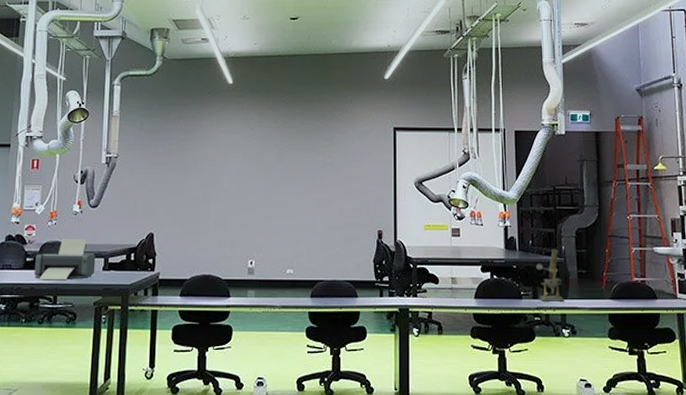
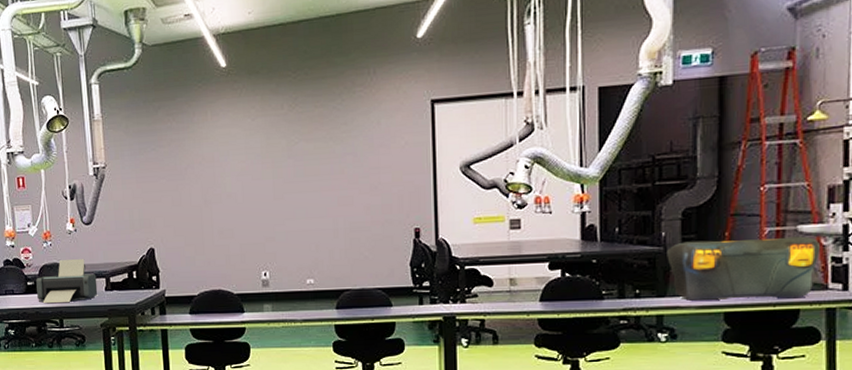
microscope: present [535,249,564,301] -> none [623,236,661,301]
toolbox: none [566,255,670,305] -> present [667,236,821,302]

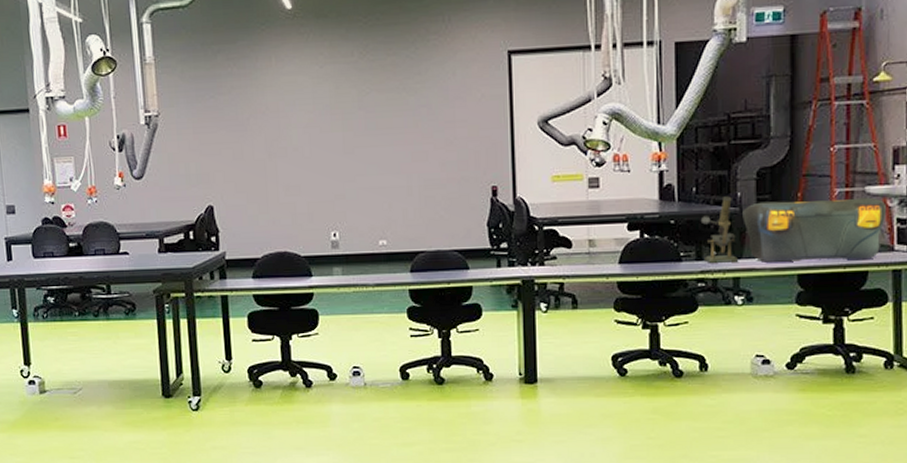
printer: present [36,259,98,304] -> none [79,218,150,268]
microscope: none [623,236,661,301] -> present [700,196,738,263]

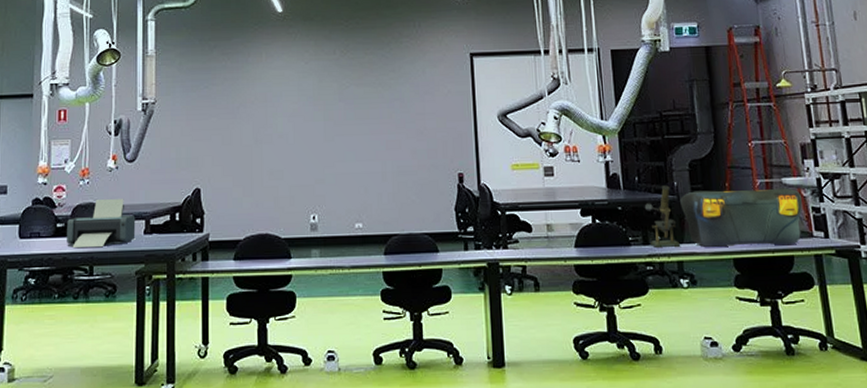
printer: none [79,218,150,268] -> present [67,199,136,249]

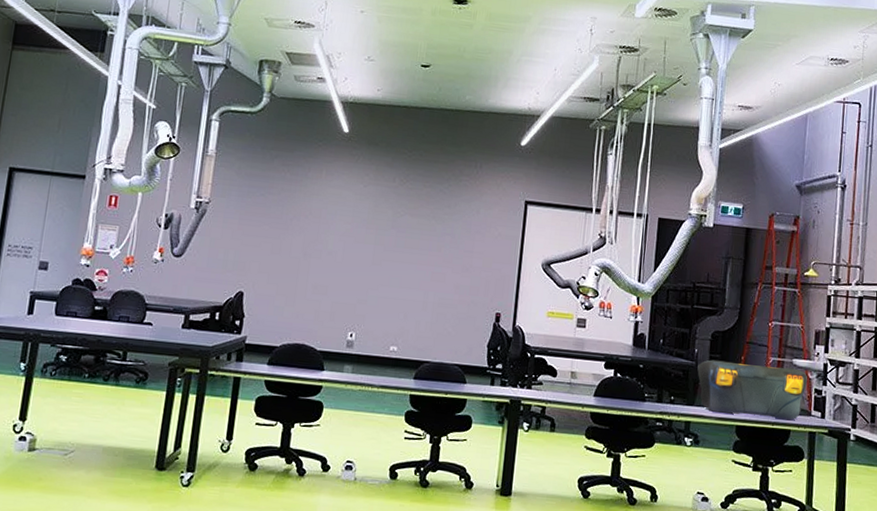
printer: present [67,199,136,249] -> none [103,289,176,336]
microscope: present [644,185,680,247] -> none [664,350,691,408]

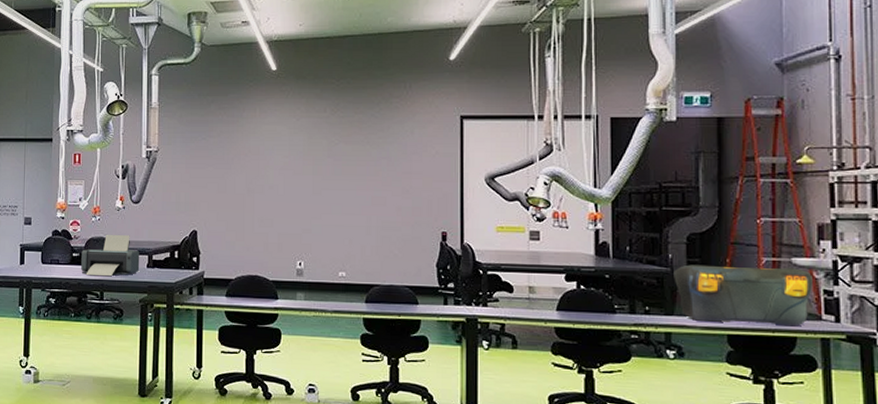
printer: none [103,289,176,336] -> present [81,235,140,277]

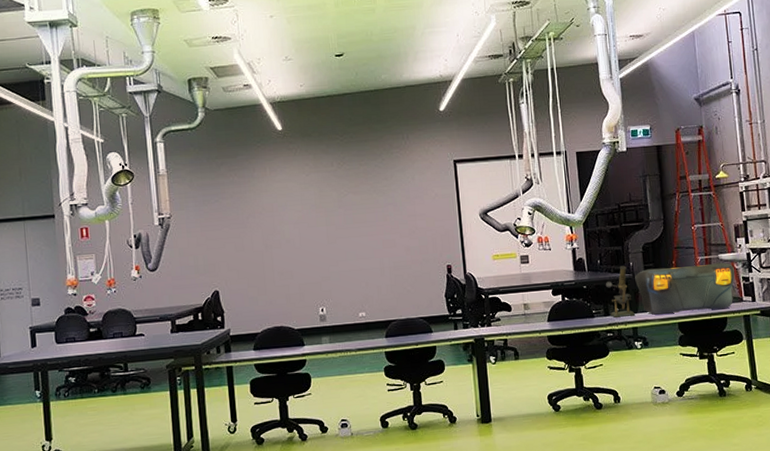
printer: present [81,235,140,277] -> none [99,304,163,349]
microscope: none [634,257,669,318] -> present [605,266,635,318]

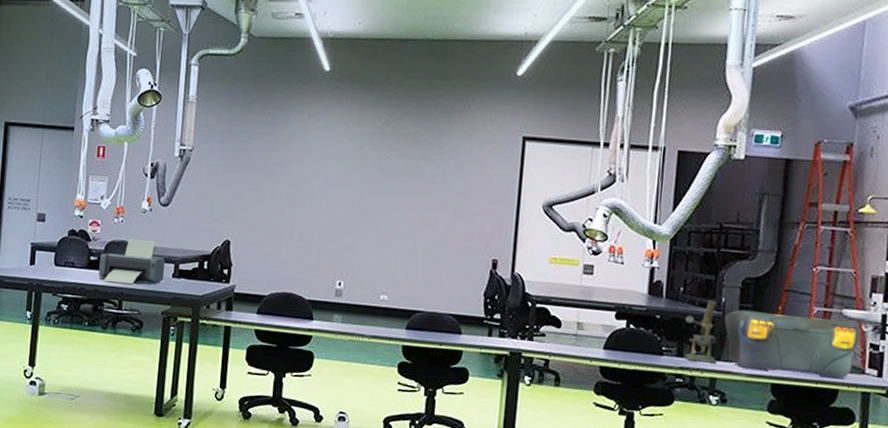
printer: none [99,304,163,349] -> present [99,239,166,285]

